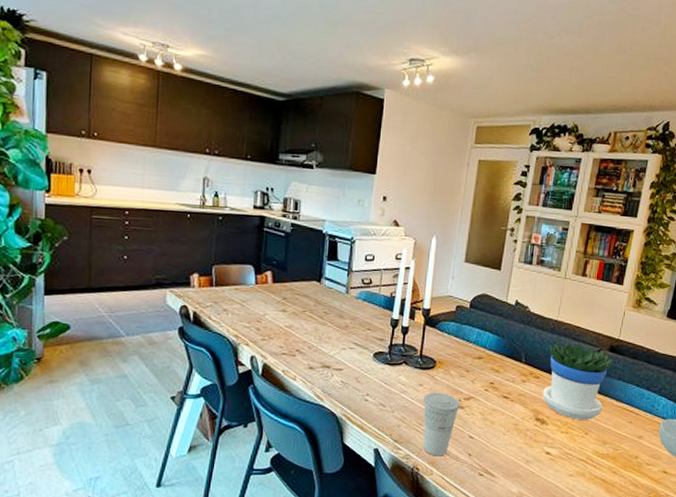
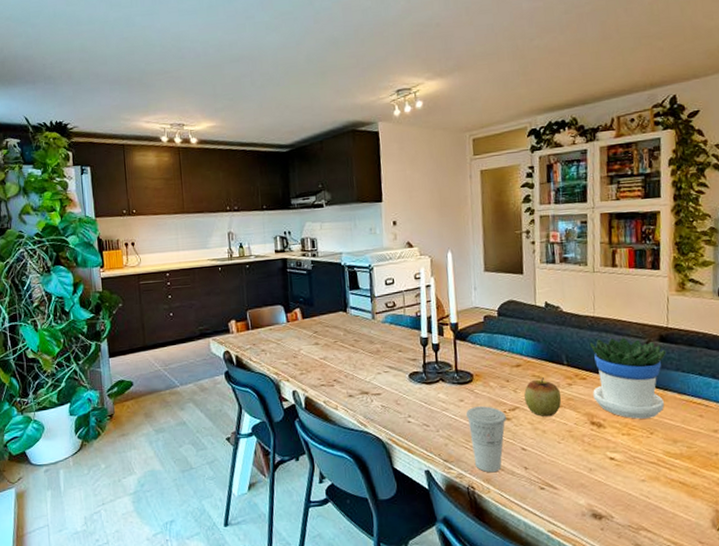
apple: none [480,372,514,410] -> present [524,377,562,417]

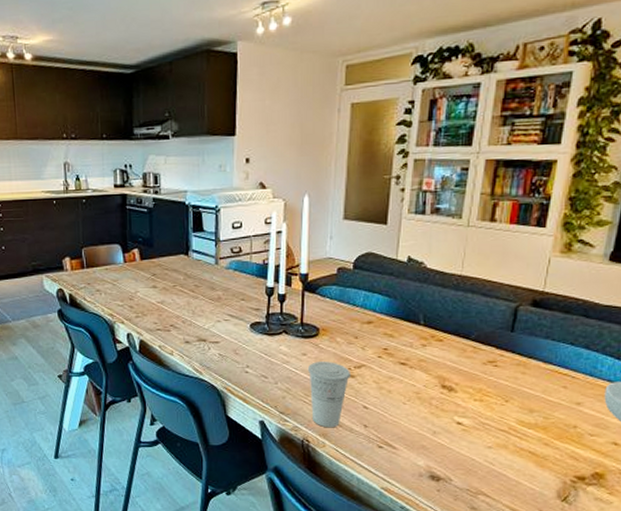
apple: present [524,377,562,417] -> none [373,336,413,377]
flowerpot: present [589,338,666,419] -> none [448,300,538,386]

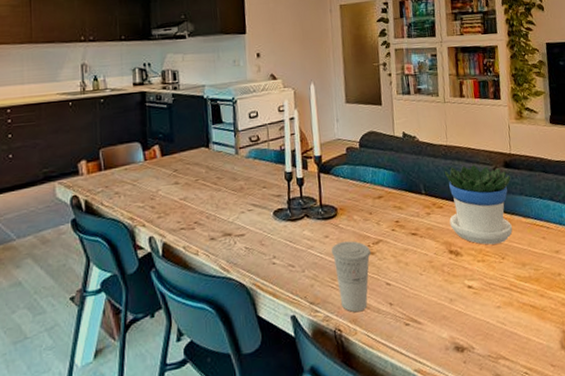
flowerpot: none [448,300,538,386] -> present [444,165,513,245]

